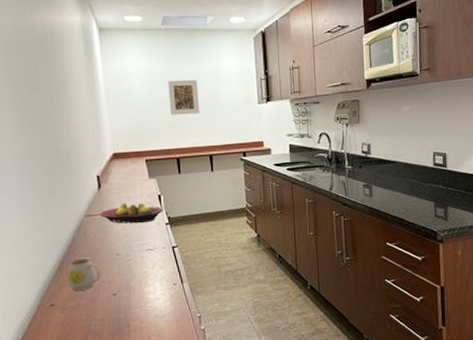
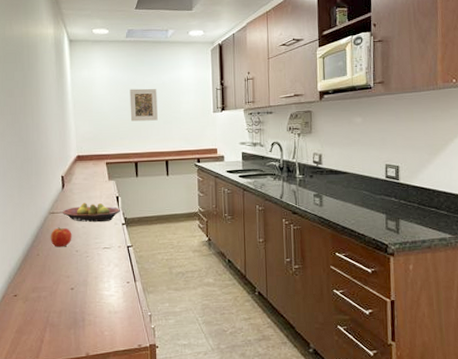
mug: present [67,258,101,291] -> none [31,252,60,283]
apple: none [87,230,112,252] -> present [50,227,72,247]

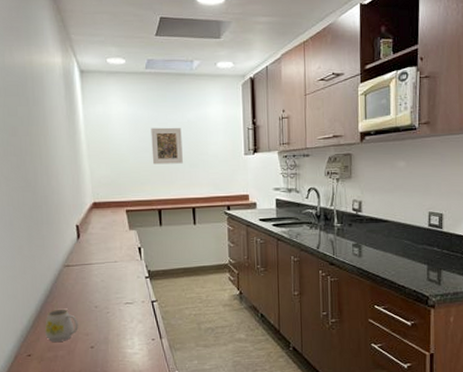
mug: none [31,252,60,283] -> present [45,309,79,342]
apple: present [50,227,72,247] -> none [65,281,90,303]
fruit bowl: present [62,202,121,223] -> none [78,254,144,276]

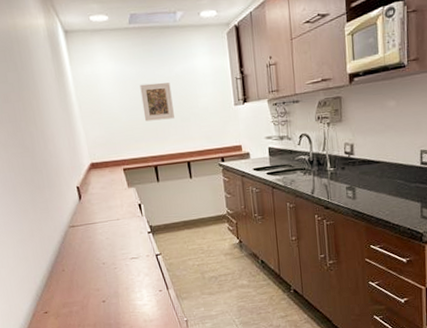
mug: present [45,309,79,342] -> none [57,267,89,299]

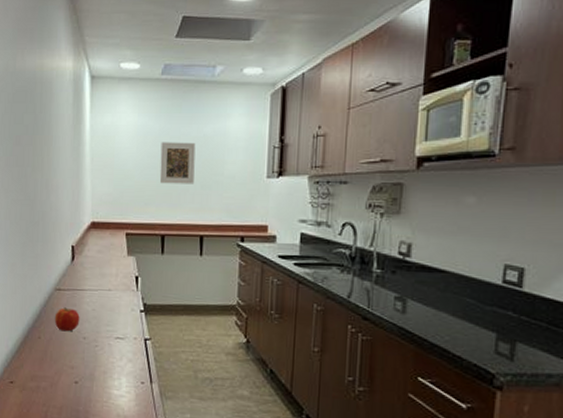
apple: none [73,240,97,261] -> present [54,307,80,332]

